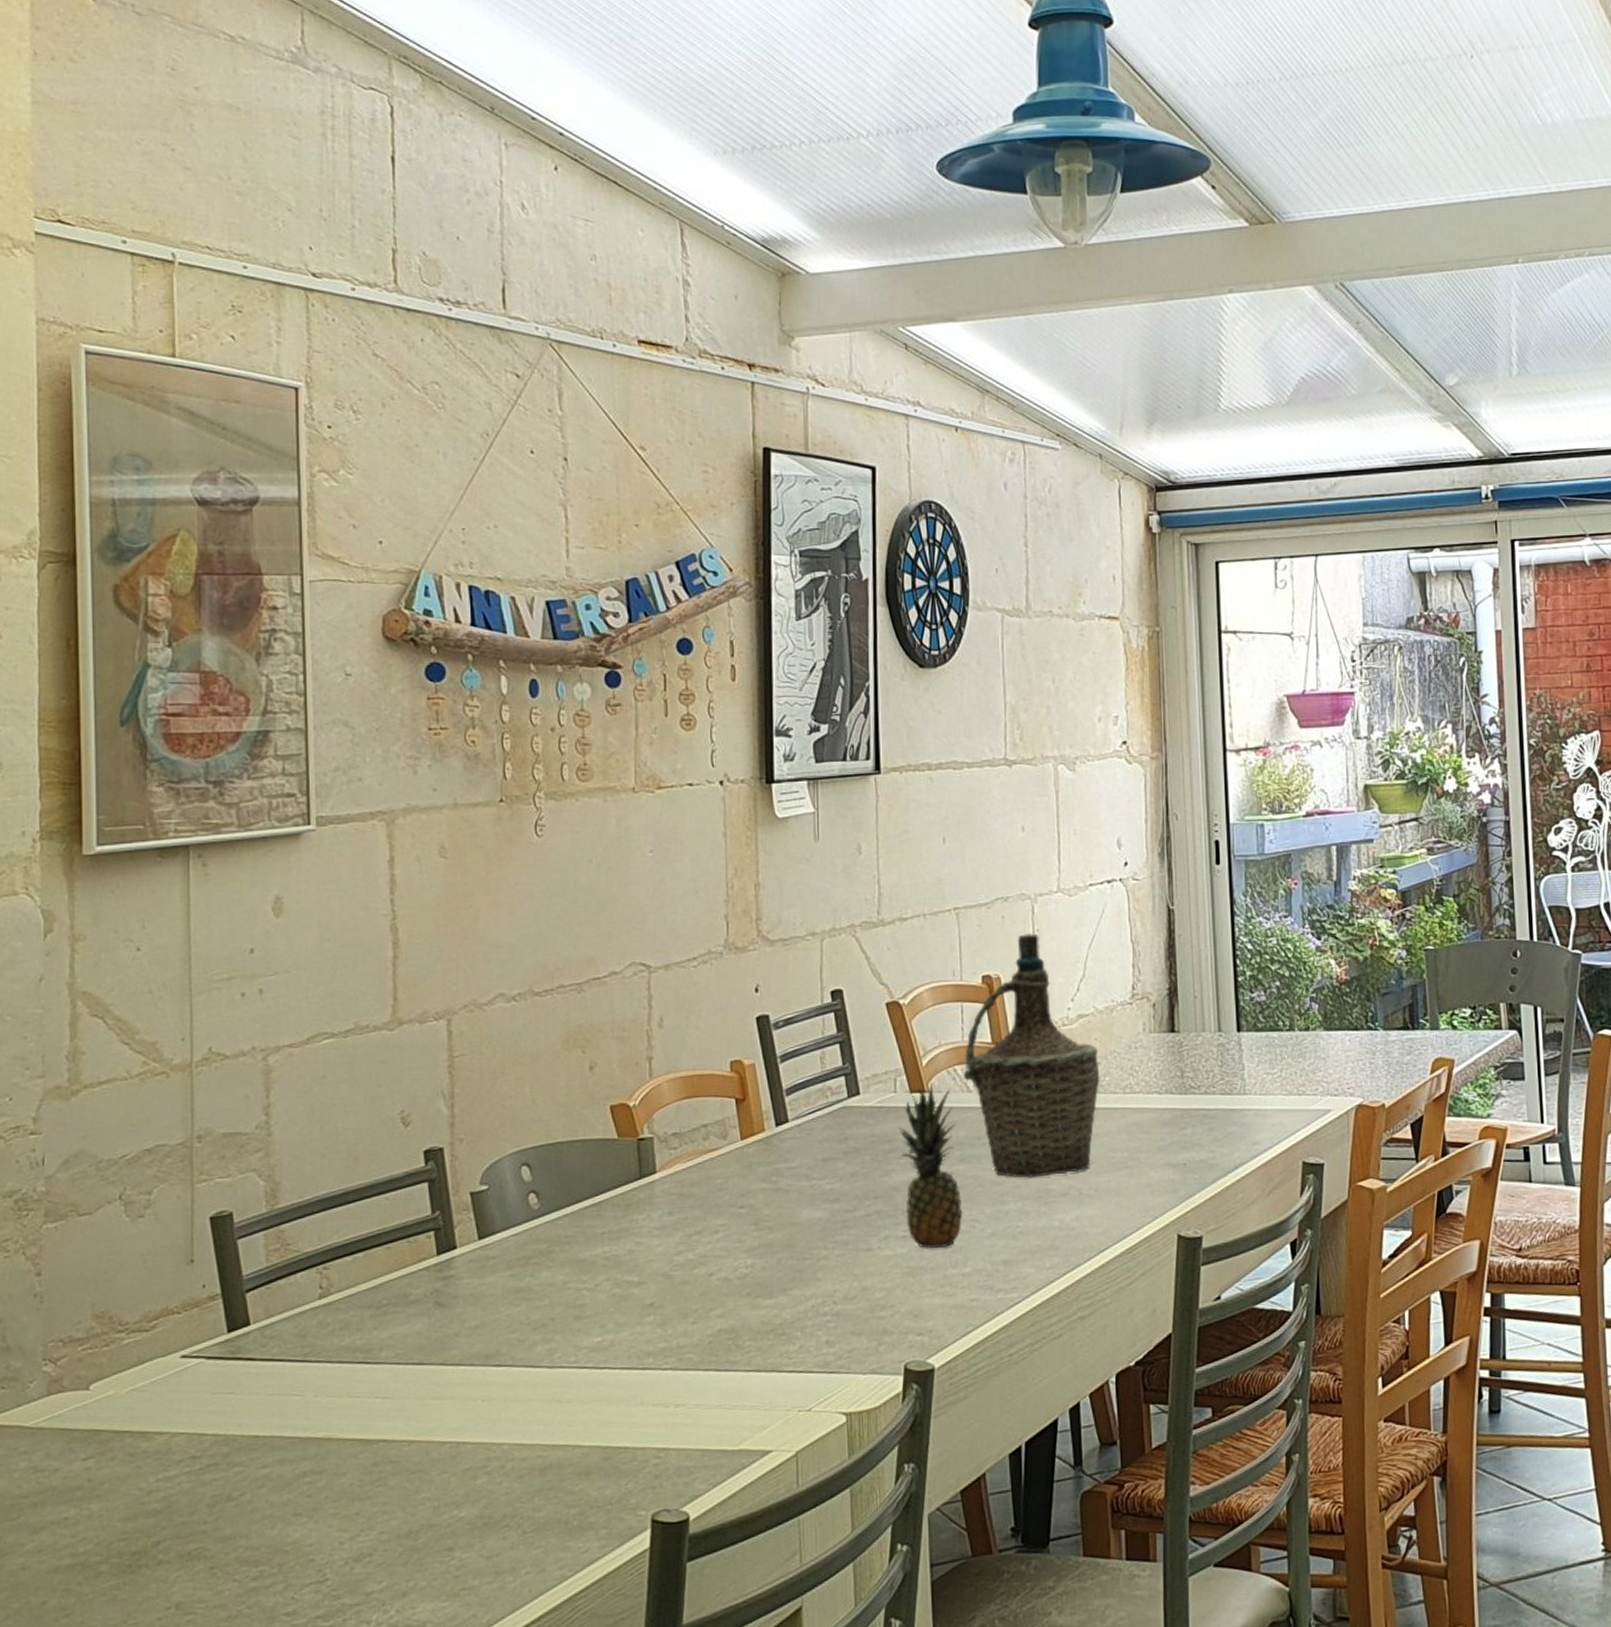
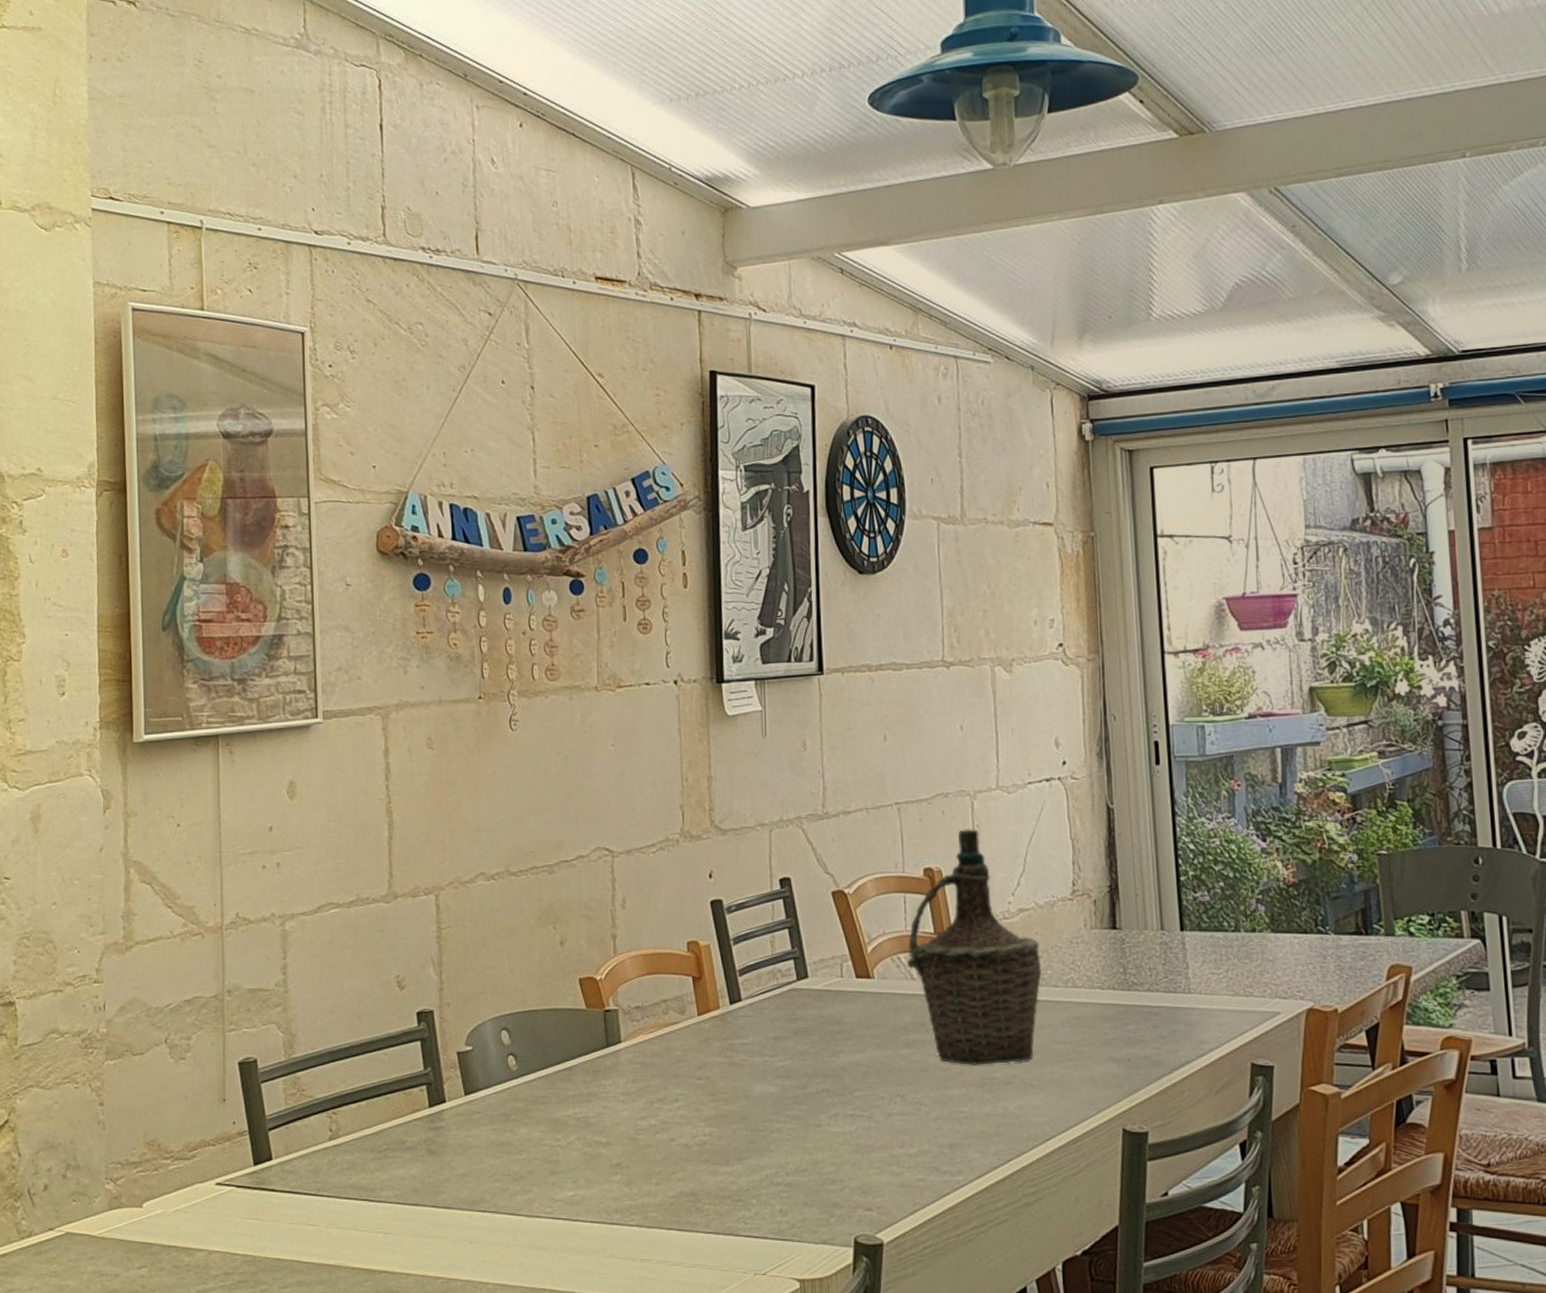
fruit: present [899,1083,963,1248] -> none [846,969,909,1127]

